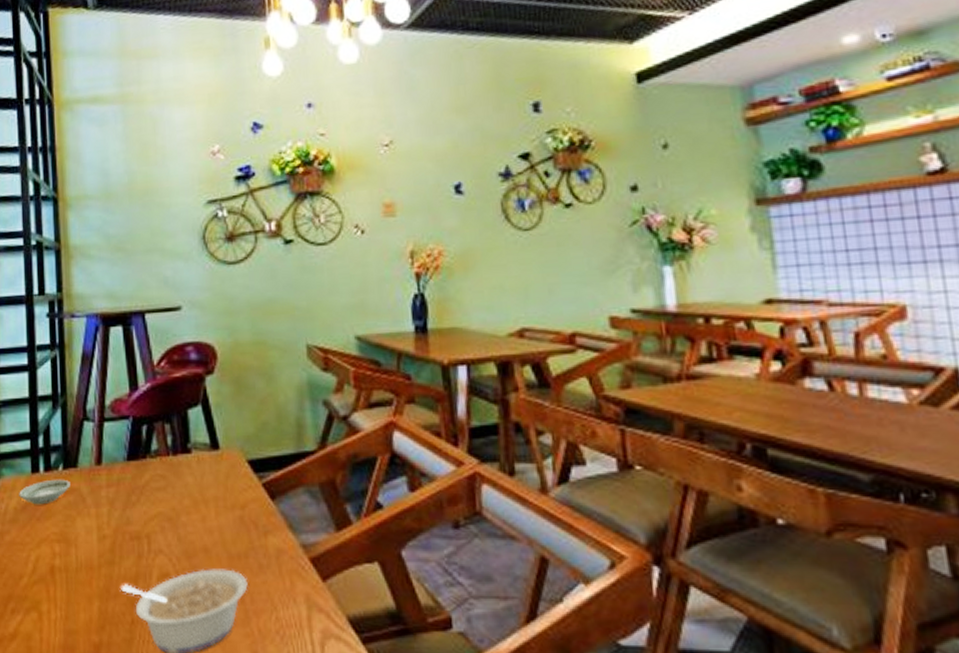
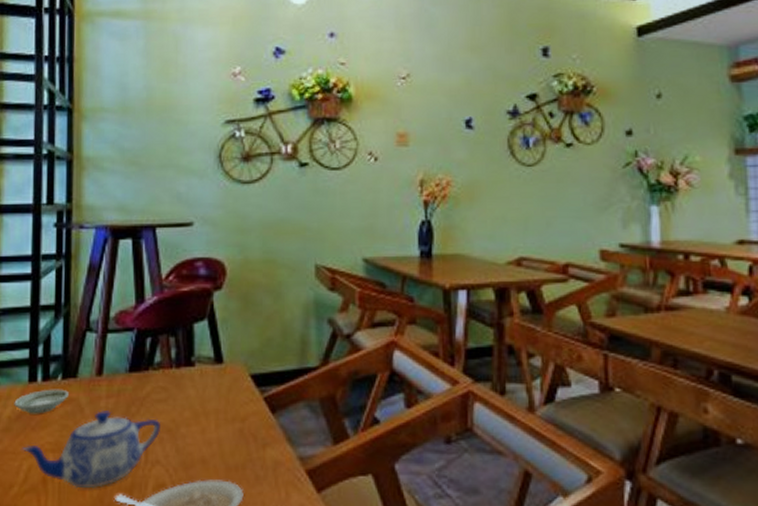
teapot: none [28,500,161,579] -> present [21,411,160,489]

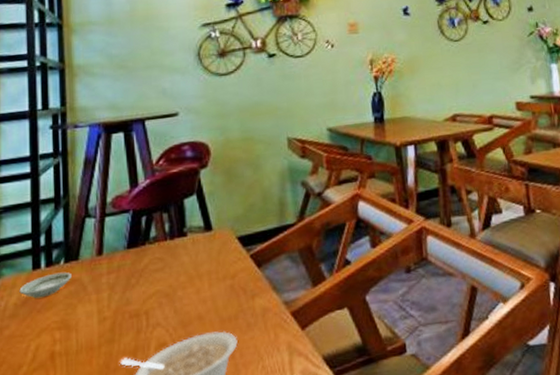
teapot: present [21,411,160,489] -> none [28,285,159,359]

